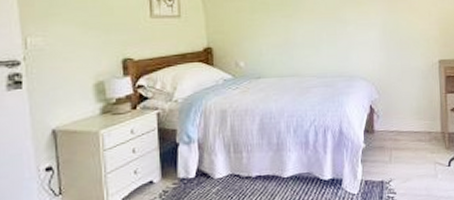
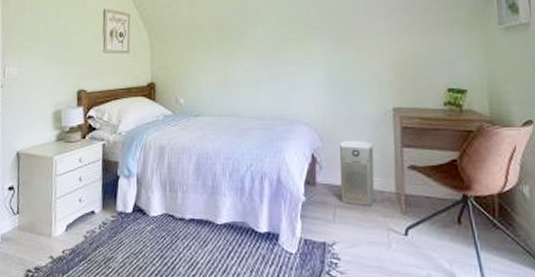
air purifier: none [394,90,425,146] -> present [339,140,375,206]

